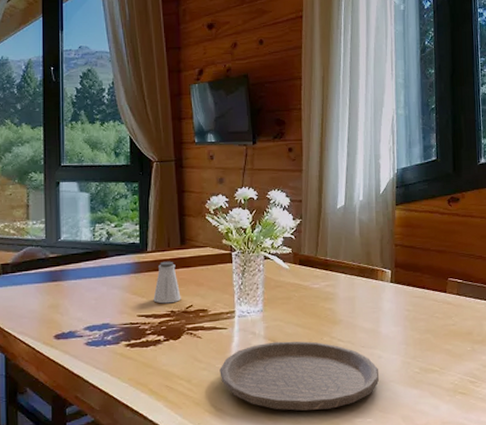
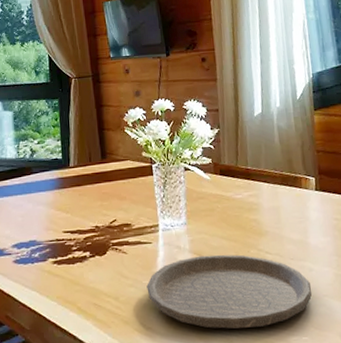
saltshaker: present [153,261,181,304] -> none [77,175,105,219]

